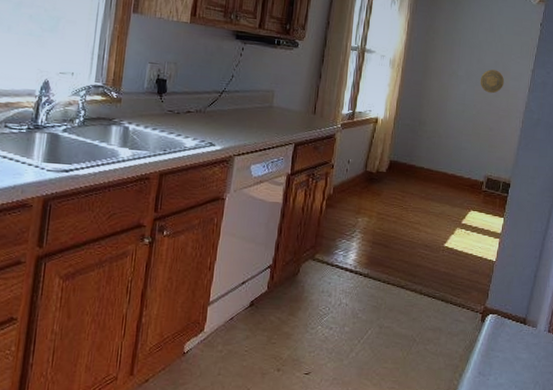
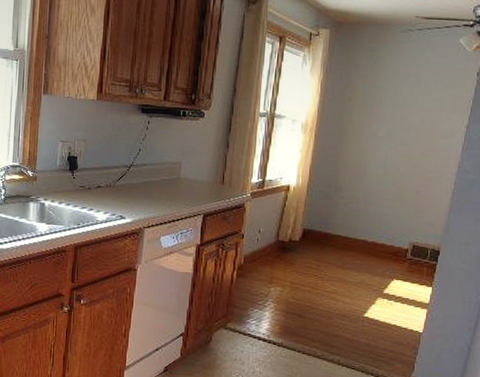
decorative plate: present [480,69,505,94] -> none [404,128,433,154]

